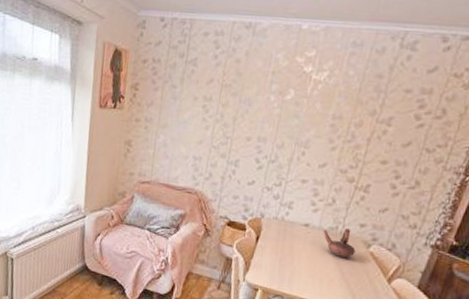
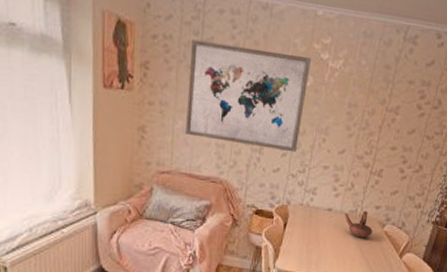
wall art: none [166,61,293,166] -> present [186,39,311,153]

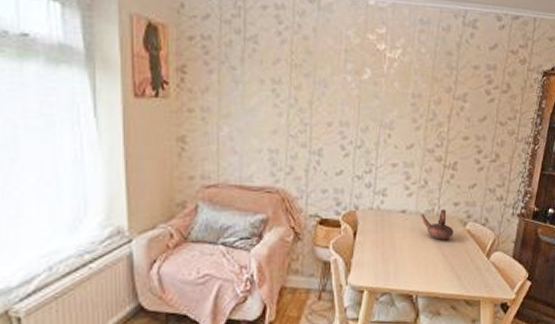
wall art: present [186,39,311,153] -> none [232,38,367,152]

